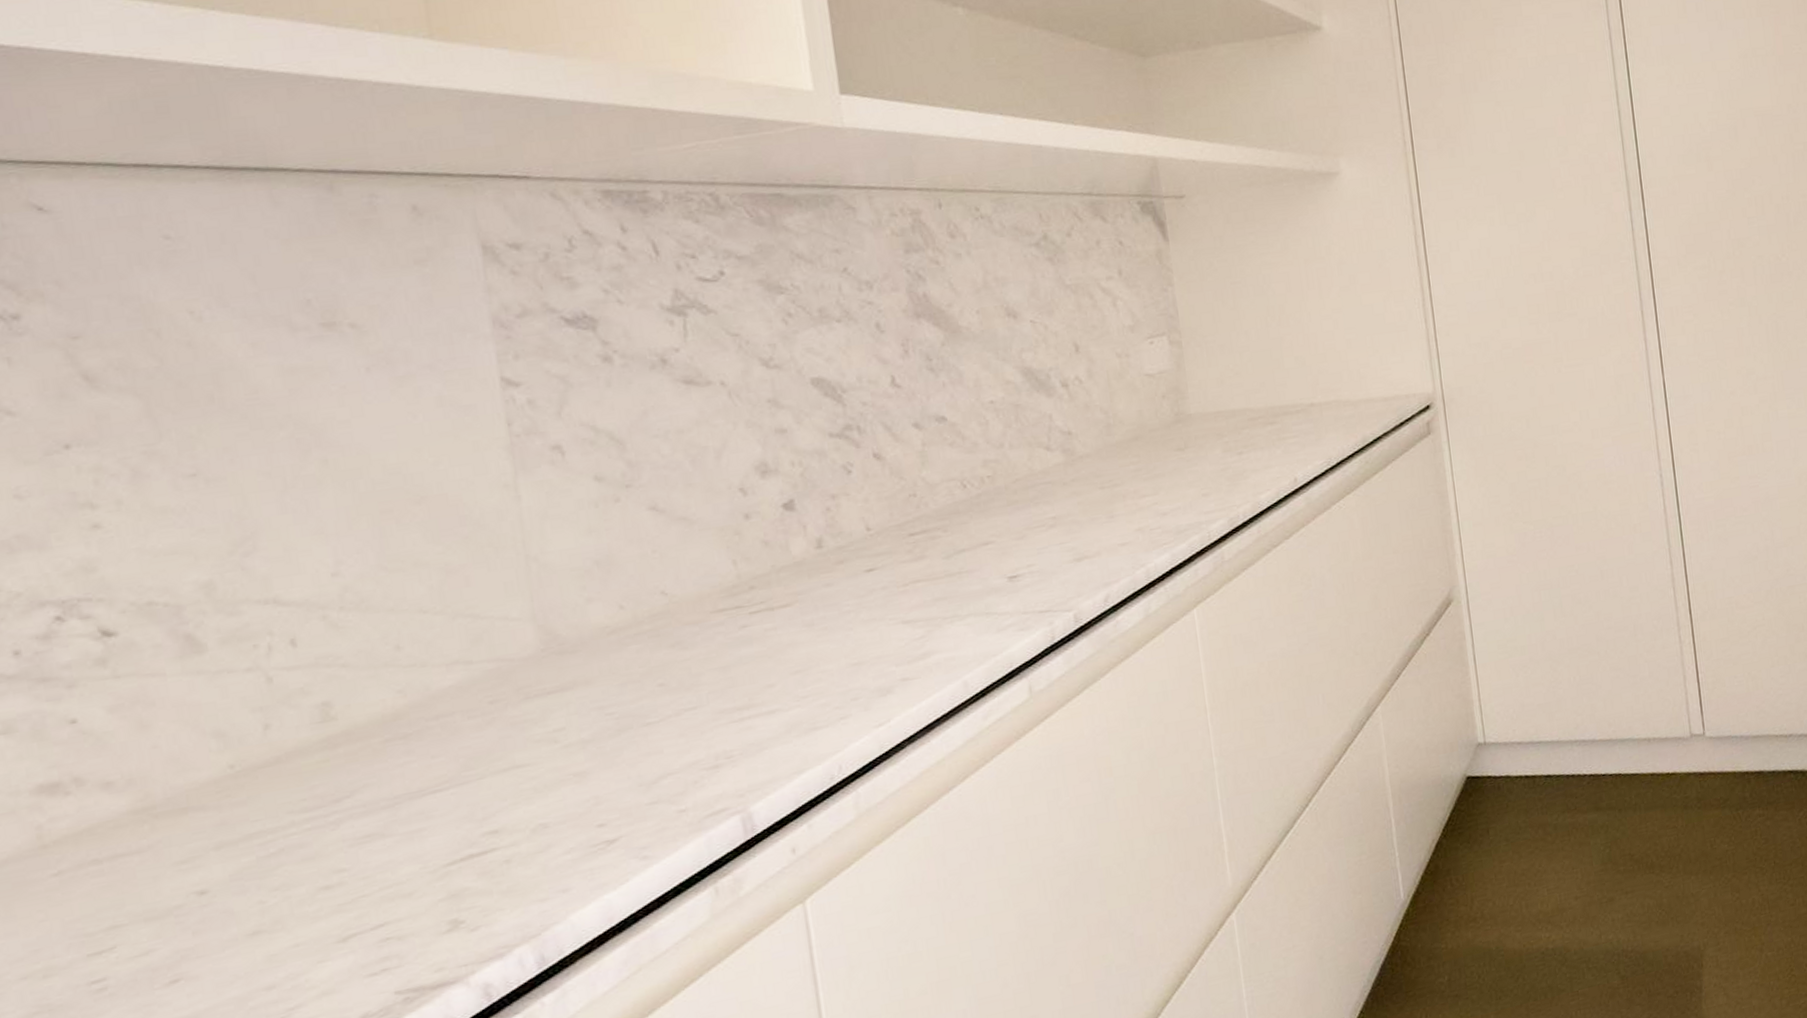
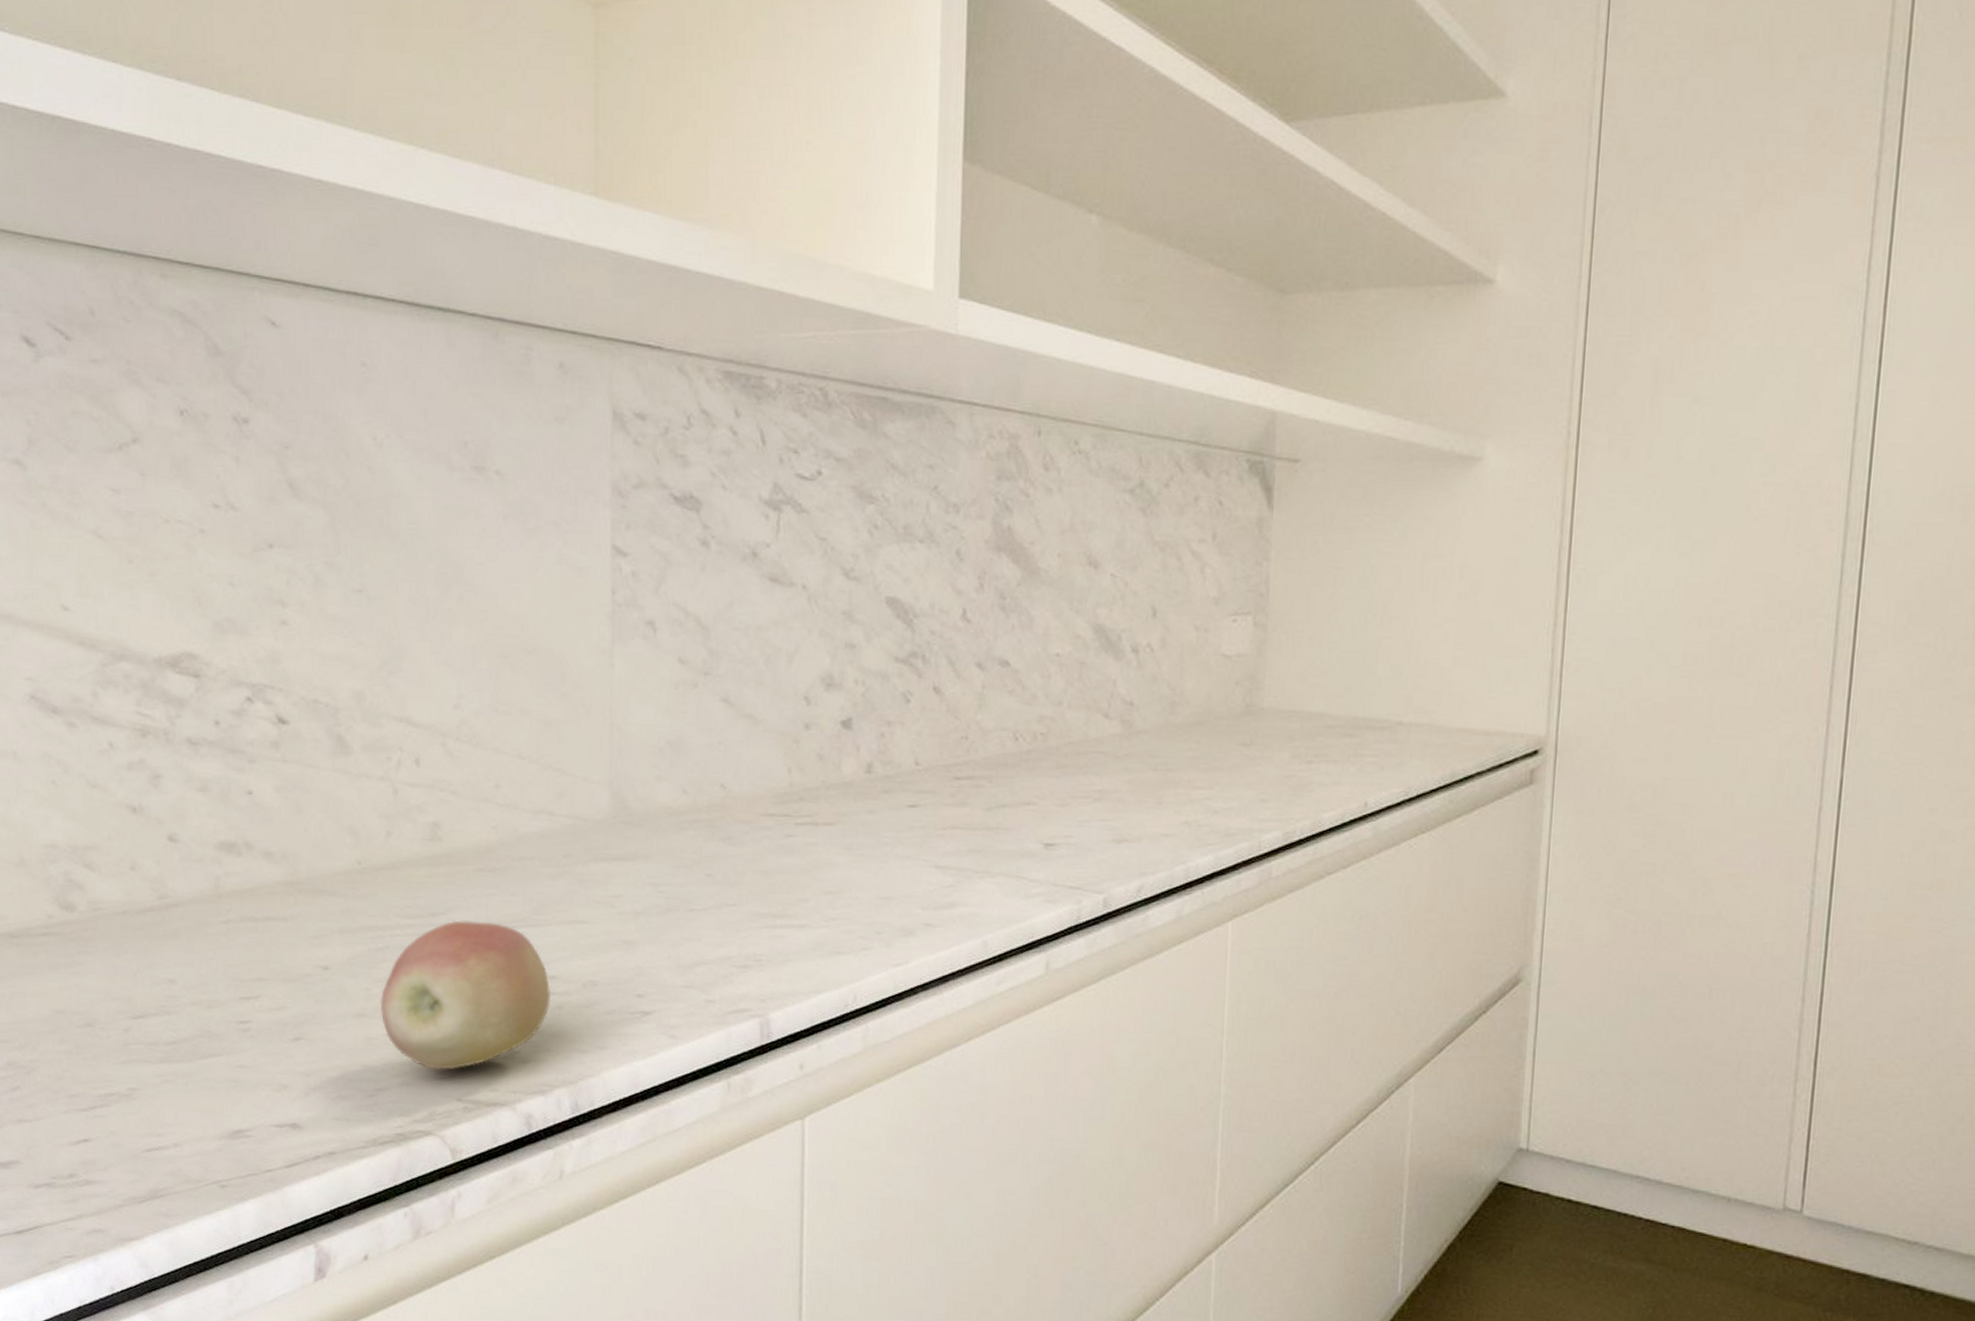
fruit: none [279,790,497,969] -> present [380,920,552,1070]

